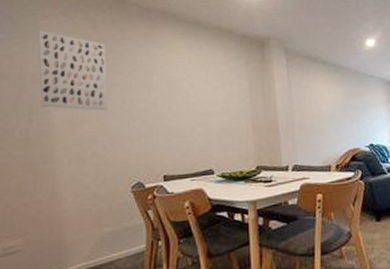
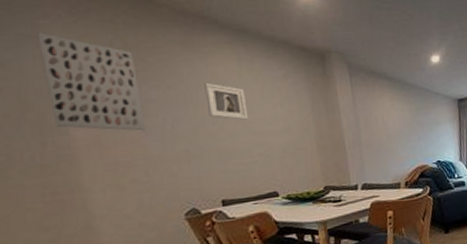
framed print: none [159,68,192,102] -> present [204,82,247,120]

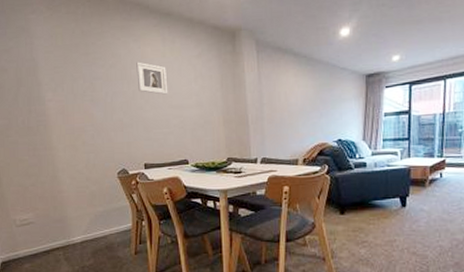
wall art: present [37,32,145,131] -> none [28,25,93,103]

